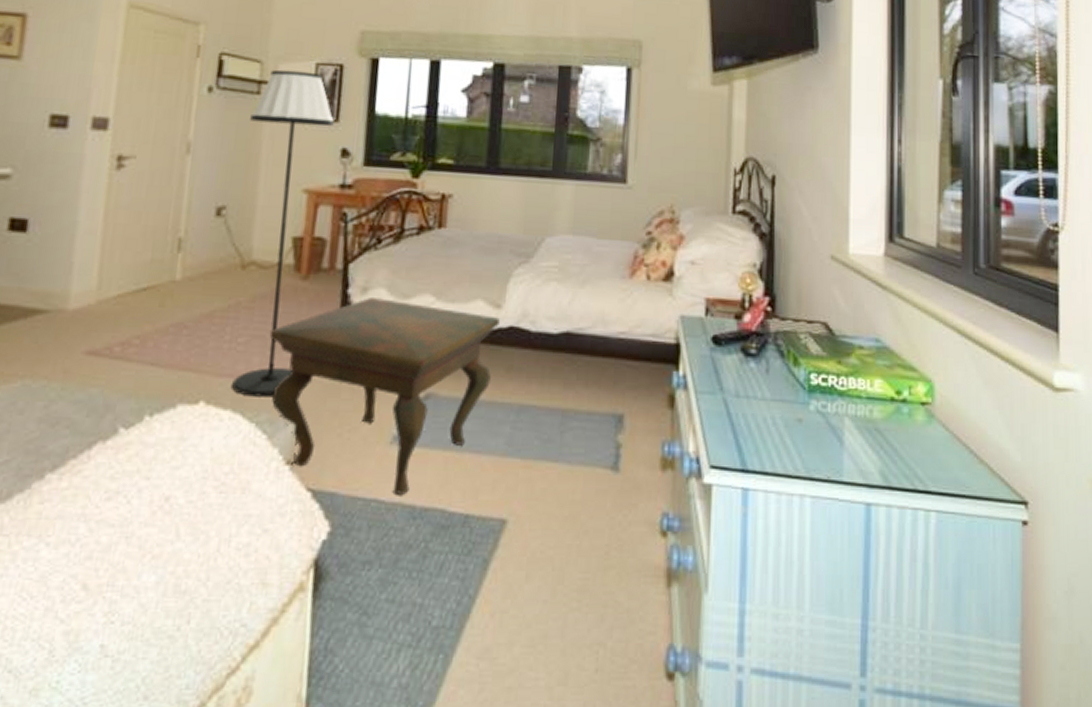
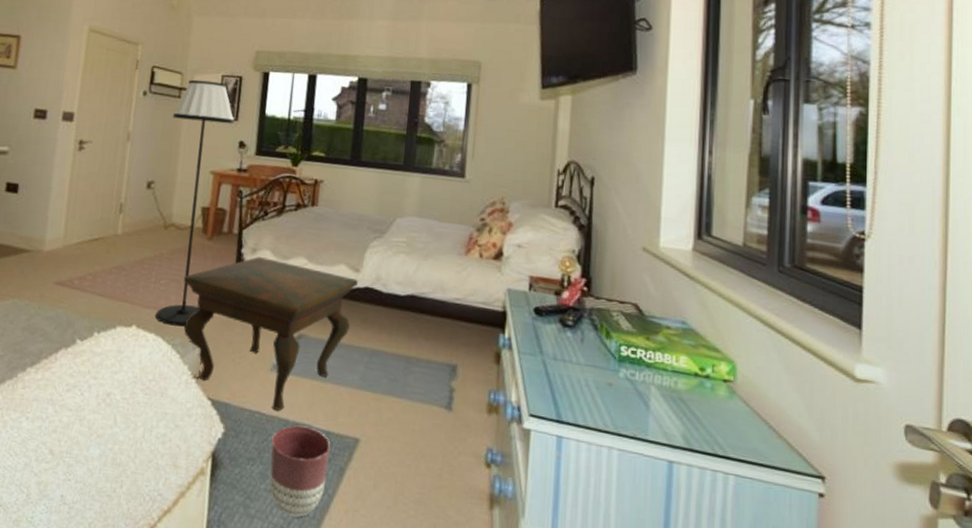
planter: none [391,511,471,630] -> present [269,425,331,517]

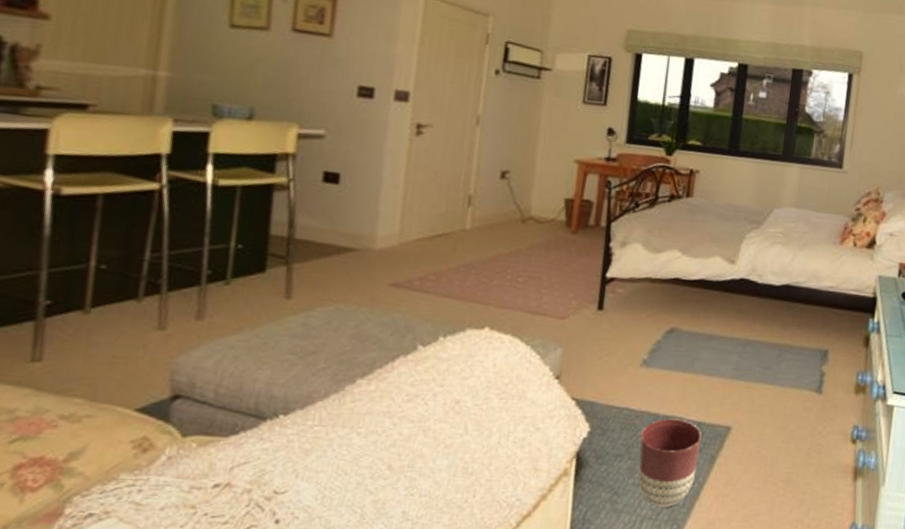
floor lamp: present [156,79,234,327] -> none [512,58,602,326]
side table: present [183,257,358,411] -> none [543,250,733,405]

